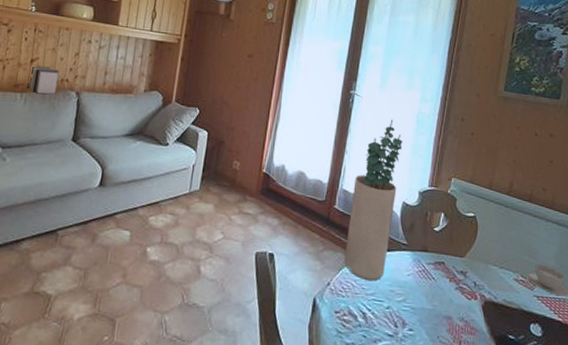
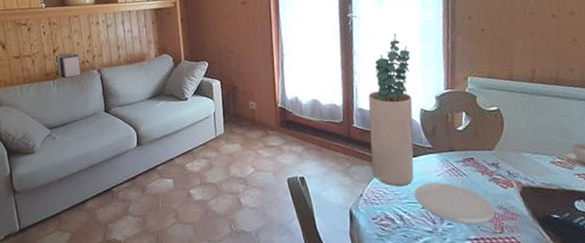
plate: none [381,281,455,335] -> present [414,182,495,225]

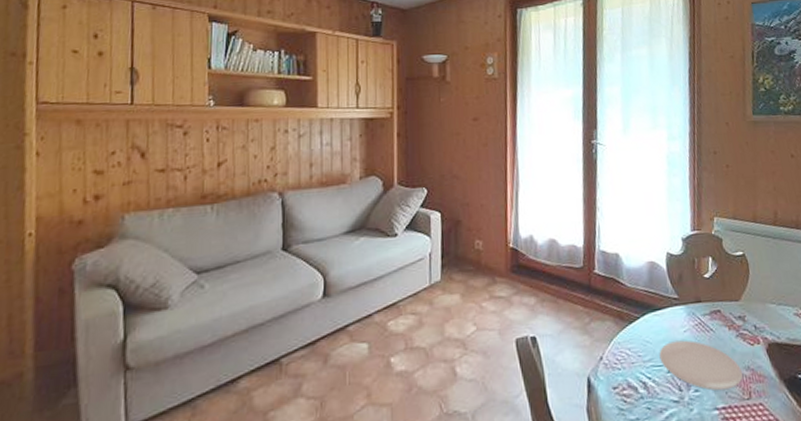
books: present [54,53,81,78] -> none [217,168,255,202]
vase: present [368,32,414,187] -> none [611,164,660,347]

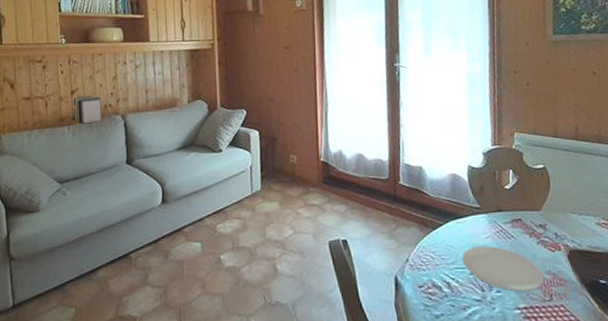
books: none [217,168,255,202] -> present [72,95,102,124]

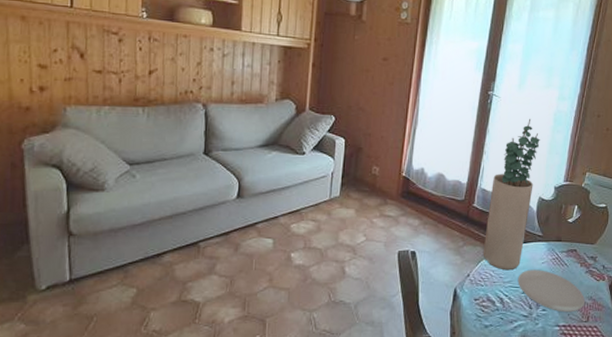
books: present [72,95,102,124] -> none [148,78,182,108]
vase: none [415,84,462,251] -> present [483,118,540,271]

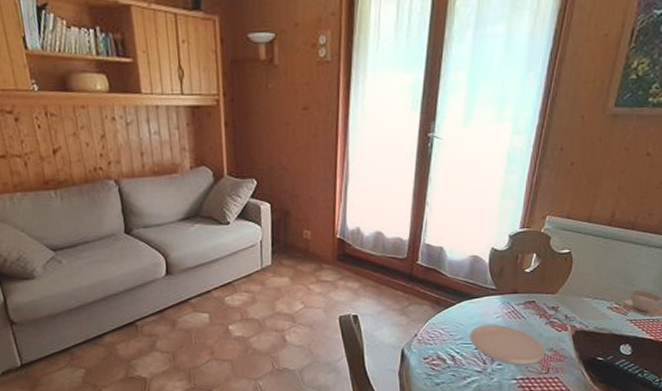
vase: present [483,118,540,271] -> none [430,160,491,328]

